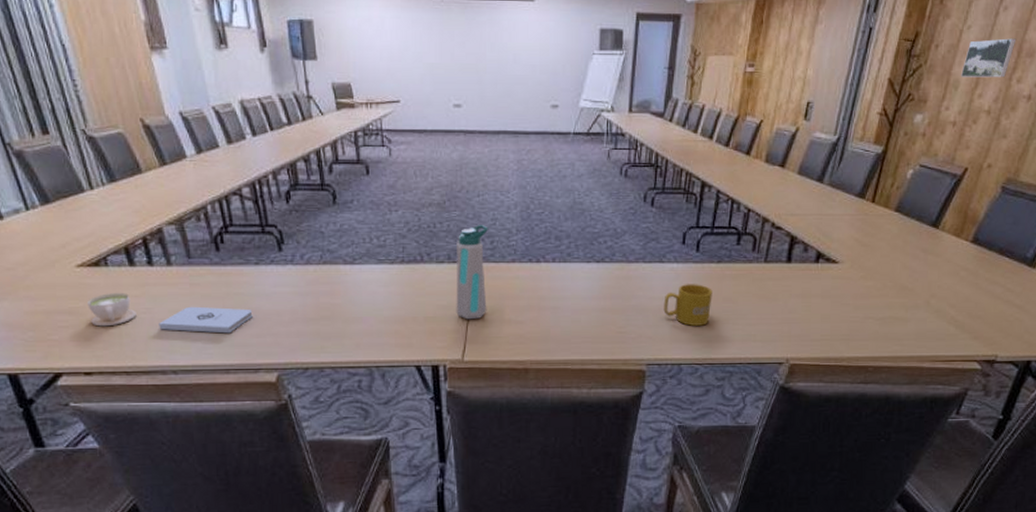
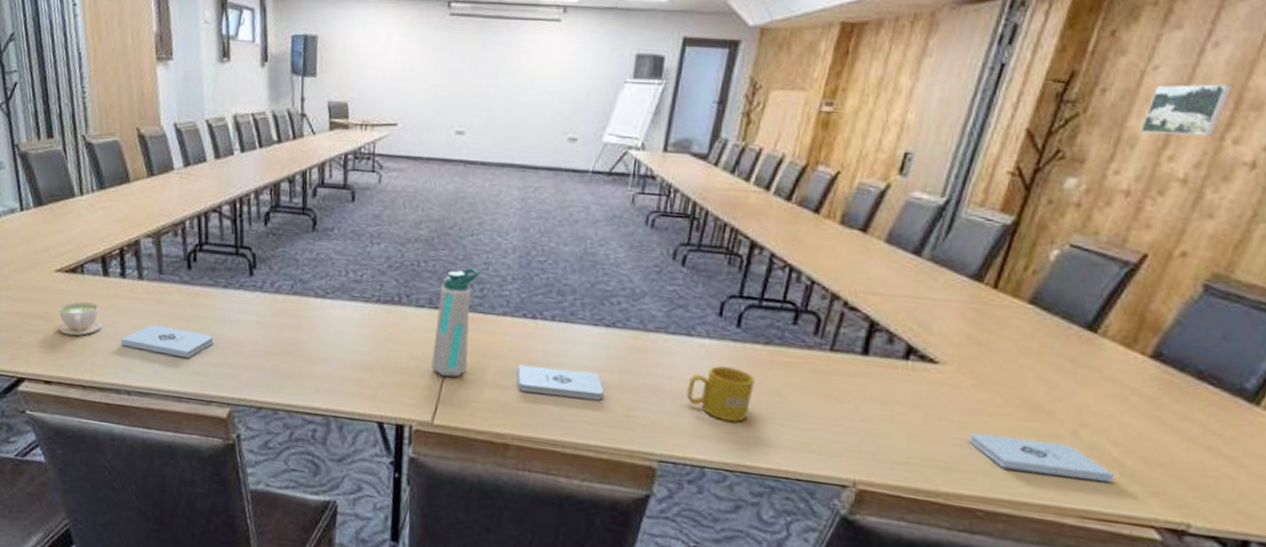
notepad: none [530,301,600,323] -> present [517,364,604,400]
notepad: none [861,310,952,334] -> present [968,432,1114,482]

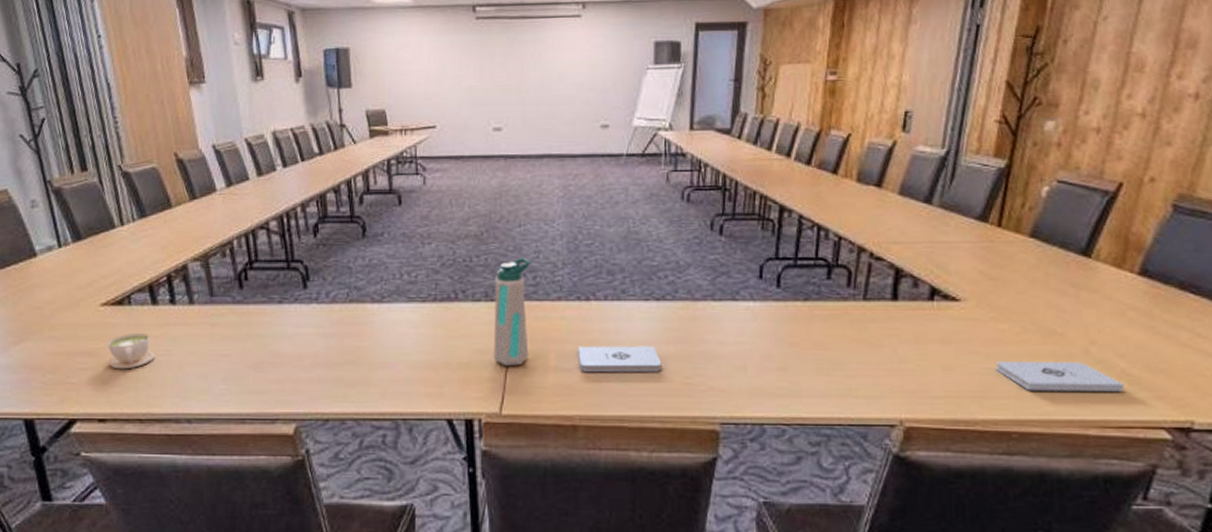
notepad: present [121,324,214,359] -> none [176,348,273,379]
mug: present [686,366,755,422] -> none [739,326,800,377]
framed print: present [1141,84,1234,136] -> none [1101,28,1171,76]

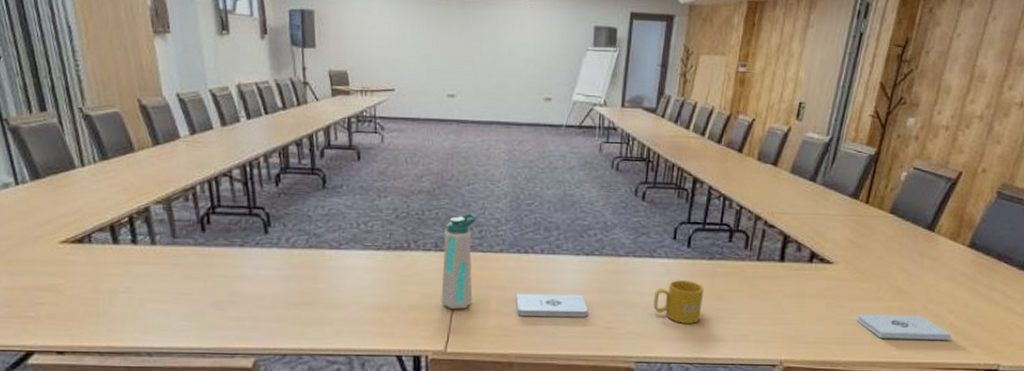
coffee cup: present [108,332,155,370] -> none [67,270,116,305]
mug: none [739,326,800,377] -> present [653,280,704,324]

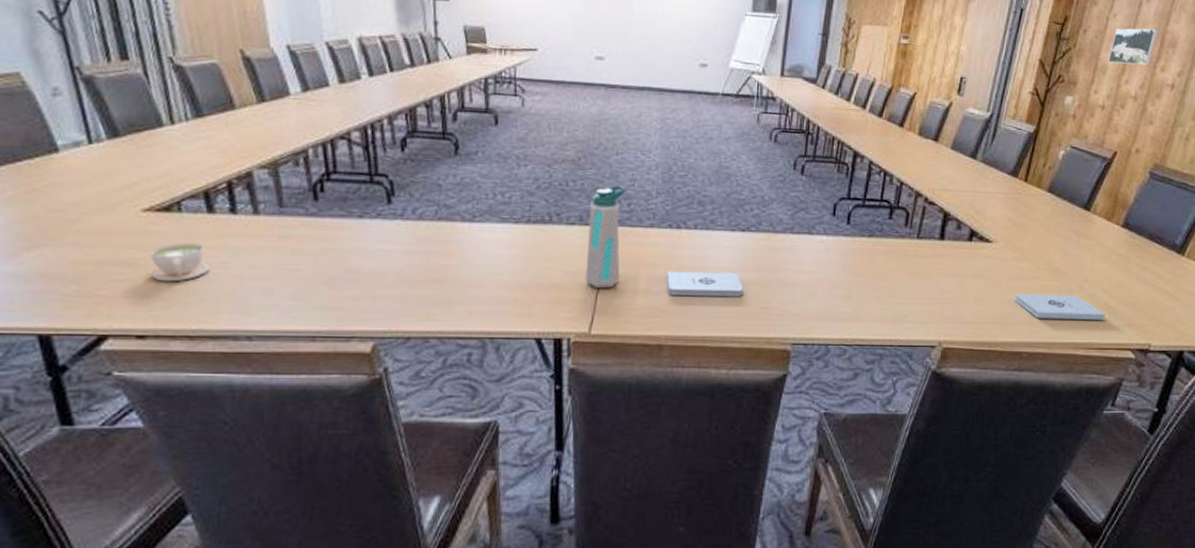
coffee cup: none [67,270,116,305] -> present [150,242,210,282]
mug: present [653,280,704,324] -> none [811,258,863,304]
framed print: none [952,47,1006,85] -> present [1109,28,1159,66]

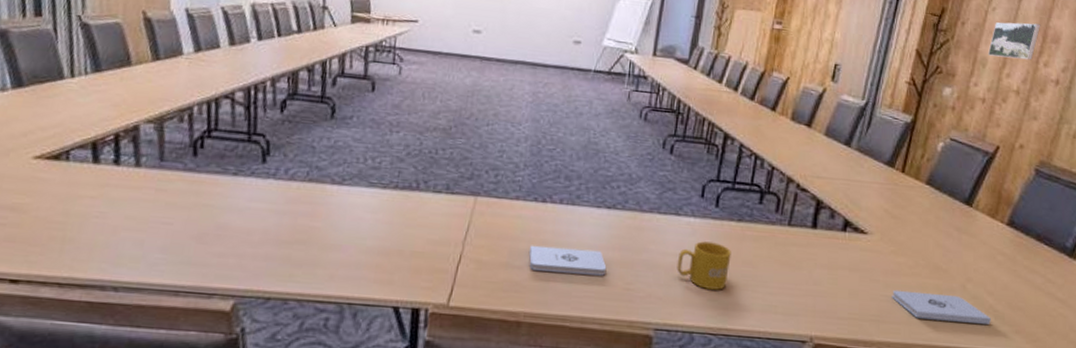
coffee cup: present [150,242,210,282] -> none [33,190,88,229]
water bottle: present [585,184,627,289] -> none [447,154,495,259]
mug: none [811,258,863,304] -> present [677,241,731,290]

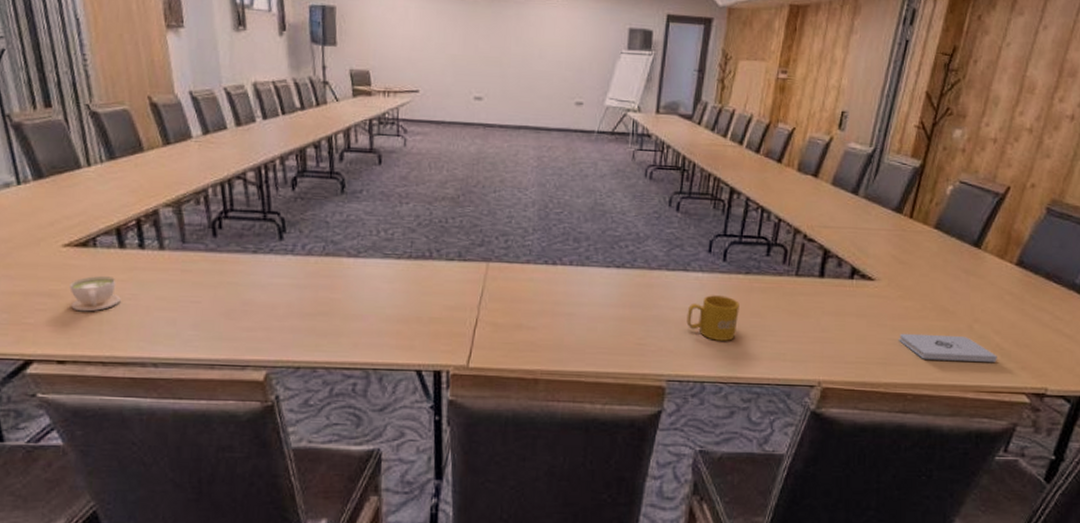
coffee cup: none [33,190,88,229] -> present [69,275,121,312]
notepad: present [529,245,607,276] -> none [543,306,618,333]
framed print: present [988,22,1041,60] -> none [1001,57,1057,96]

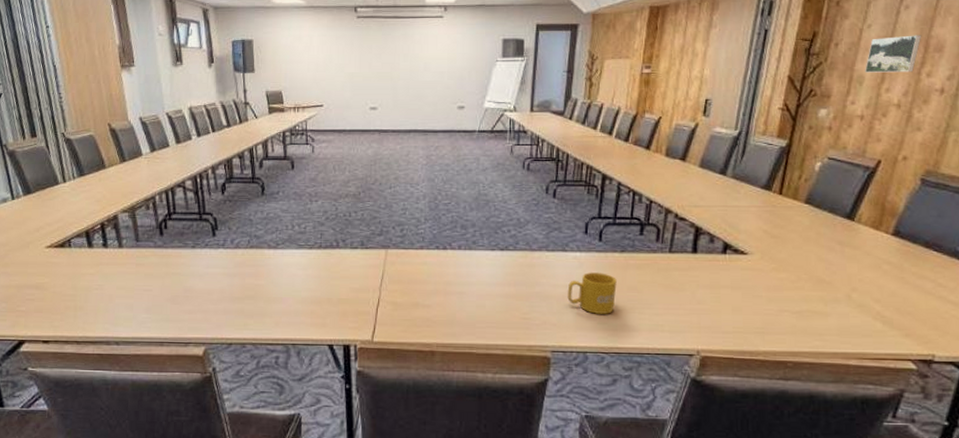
coffee cup: present [69,275,121,312] -> none [51,270,90,300]
notepad: present [899,333,997,362] -> none [775,303,879,330]
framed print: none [1001,57,1057,96] -> present [865,35,922,73]

